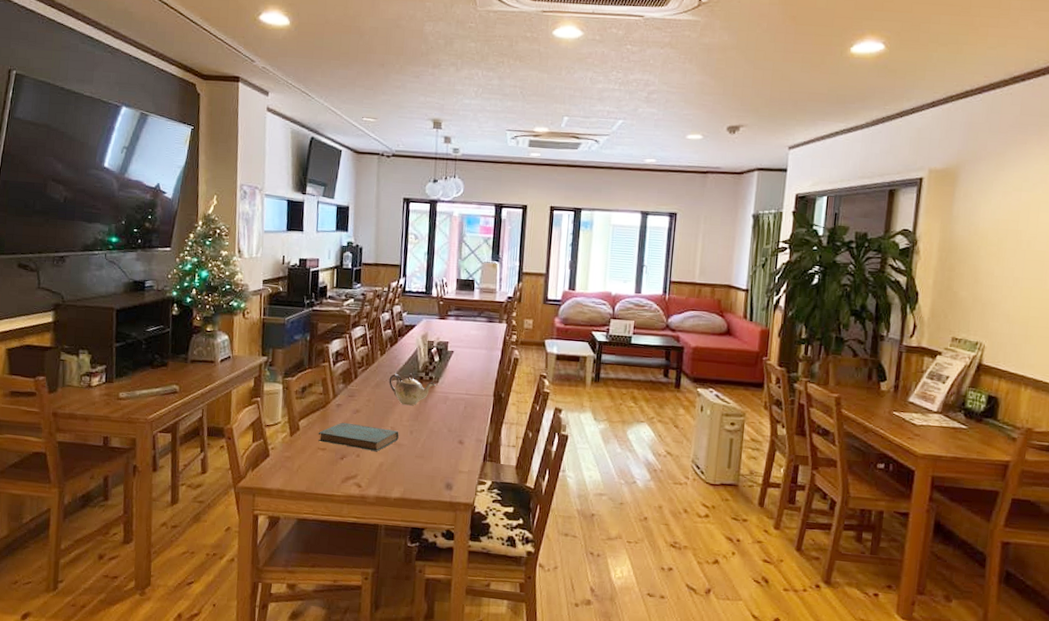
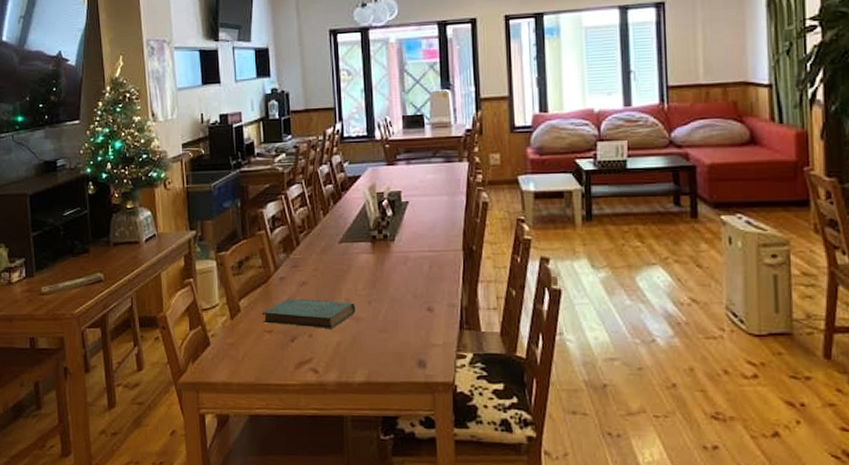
teapot: present [389,373,436,406] -> none [336,233,392,271]

